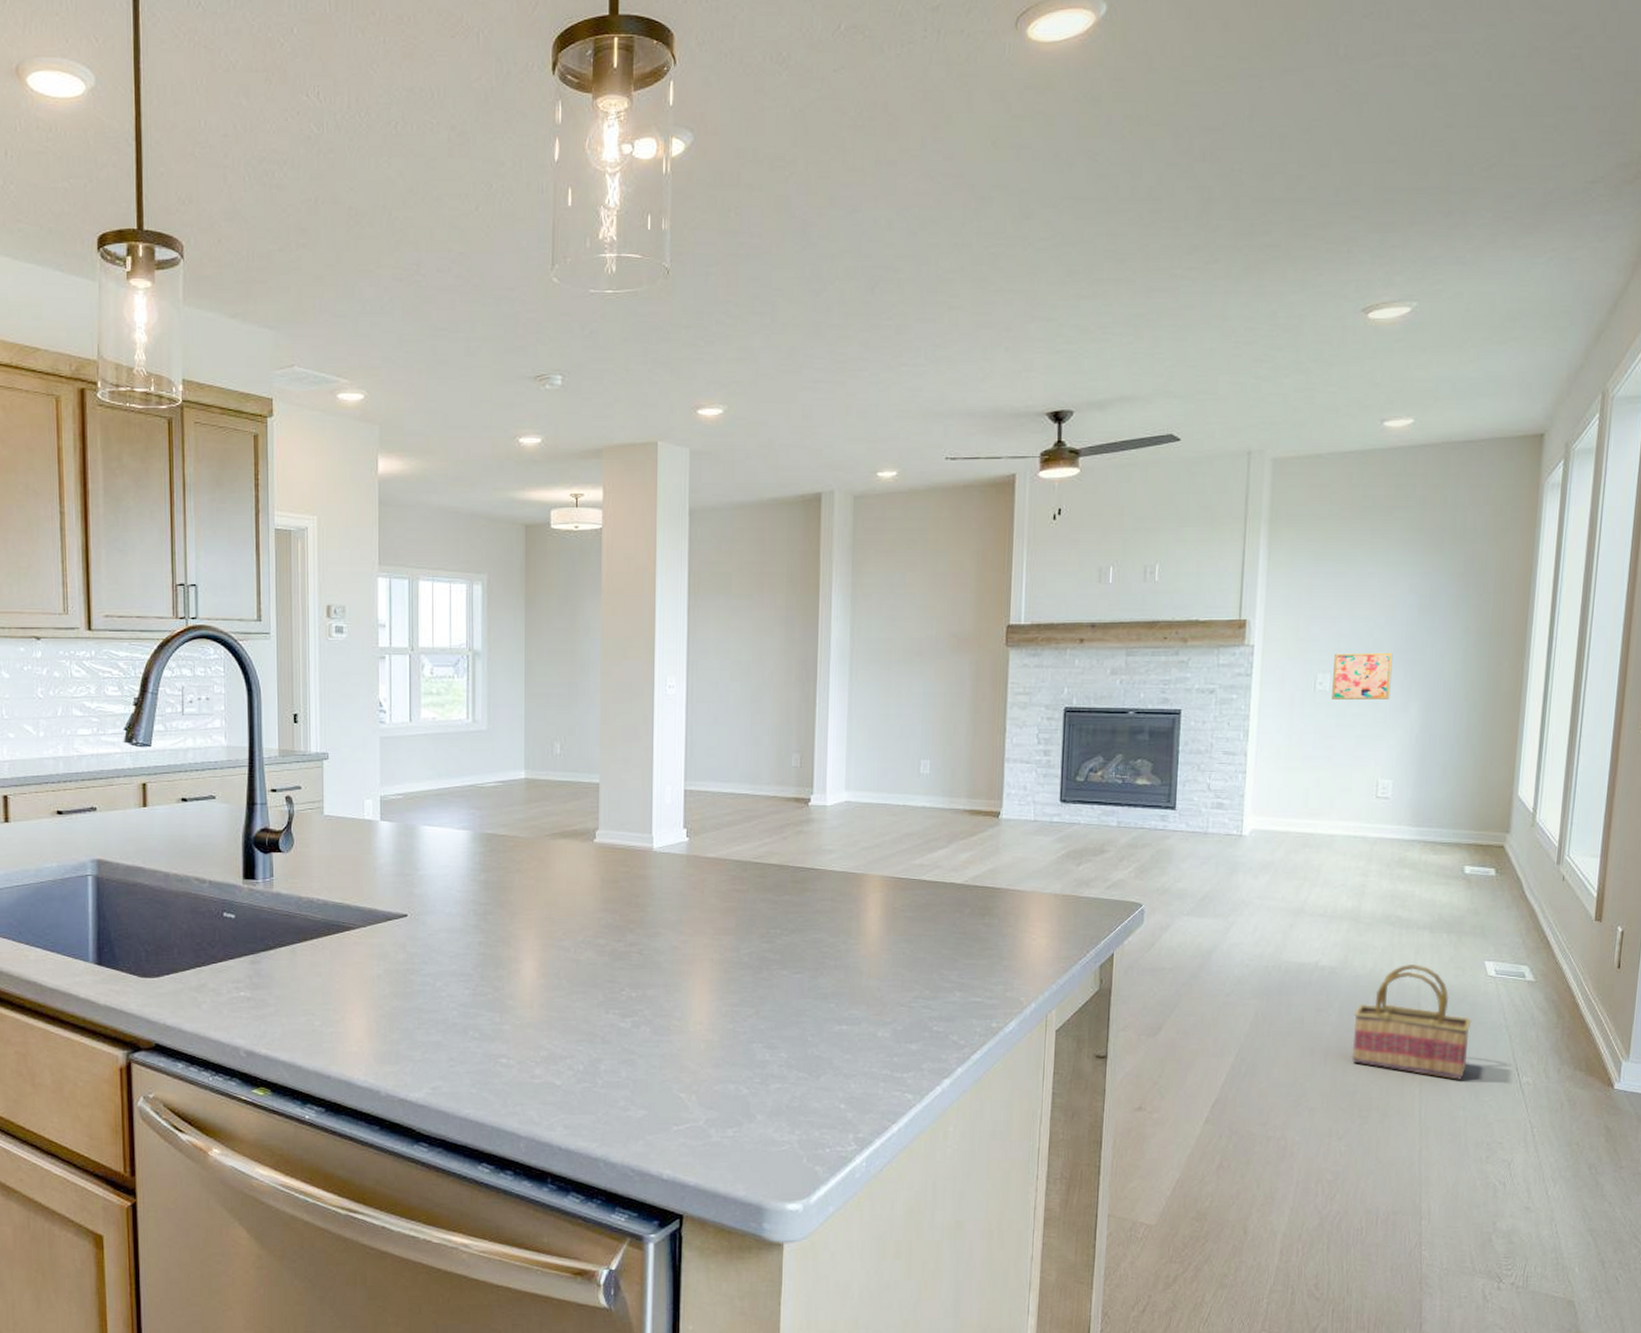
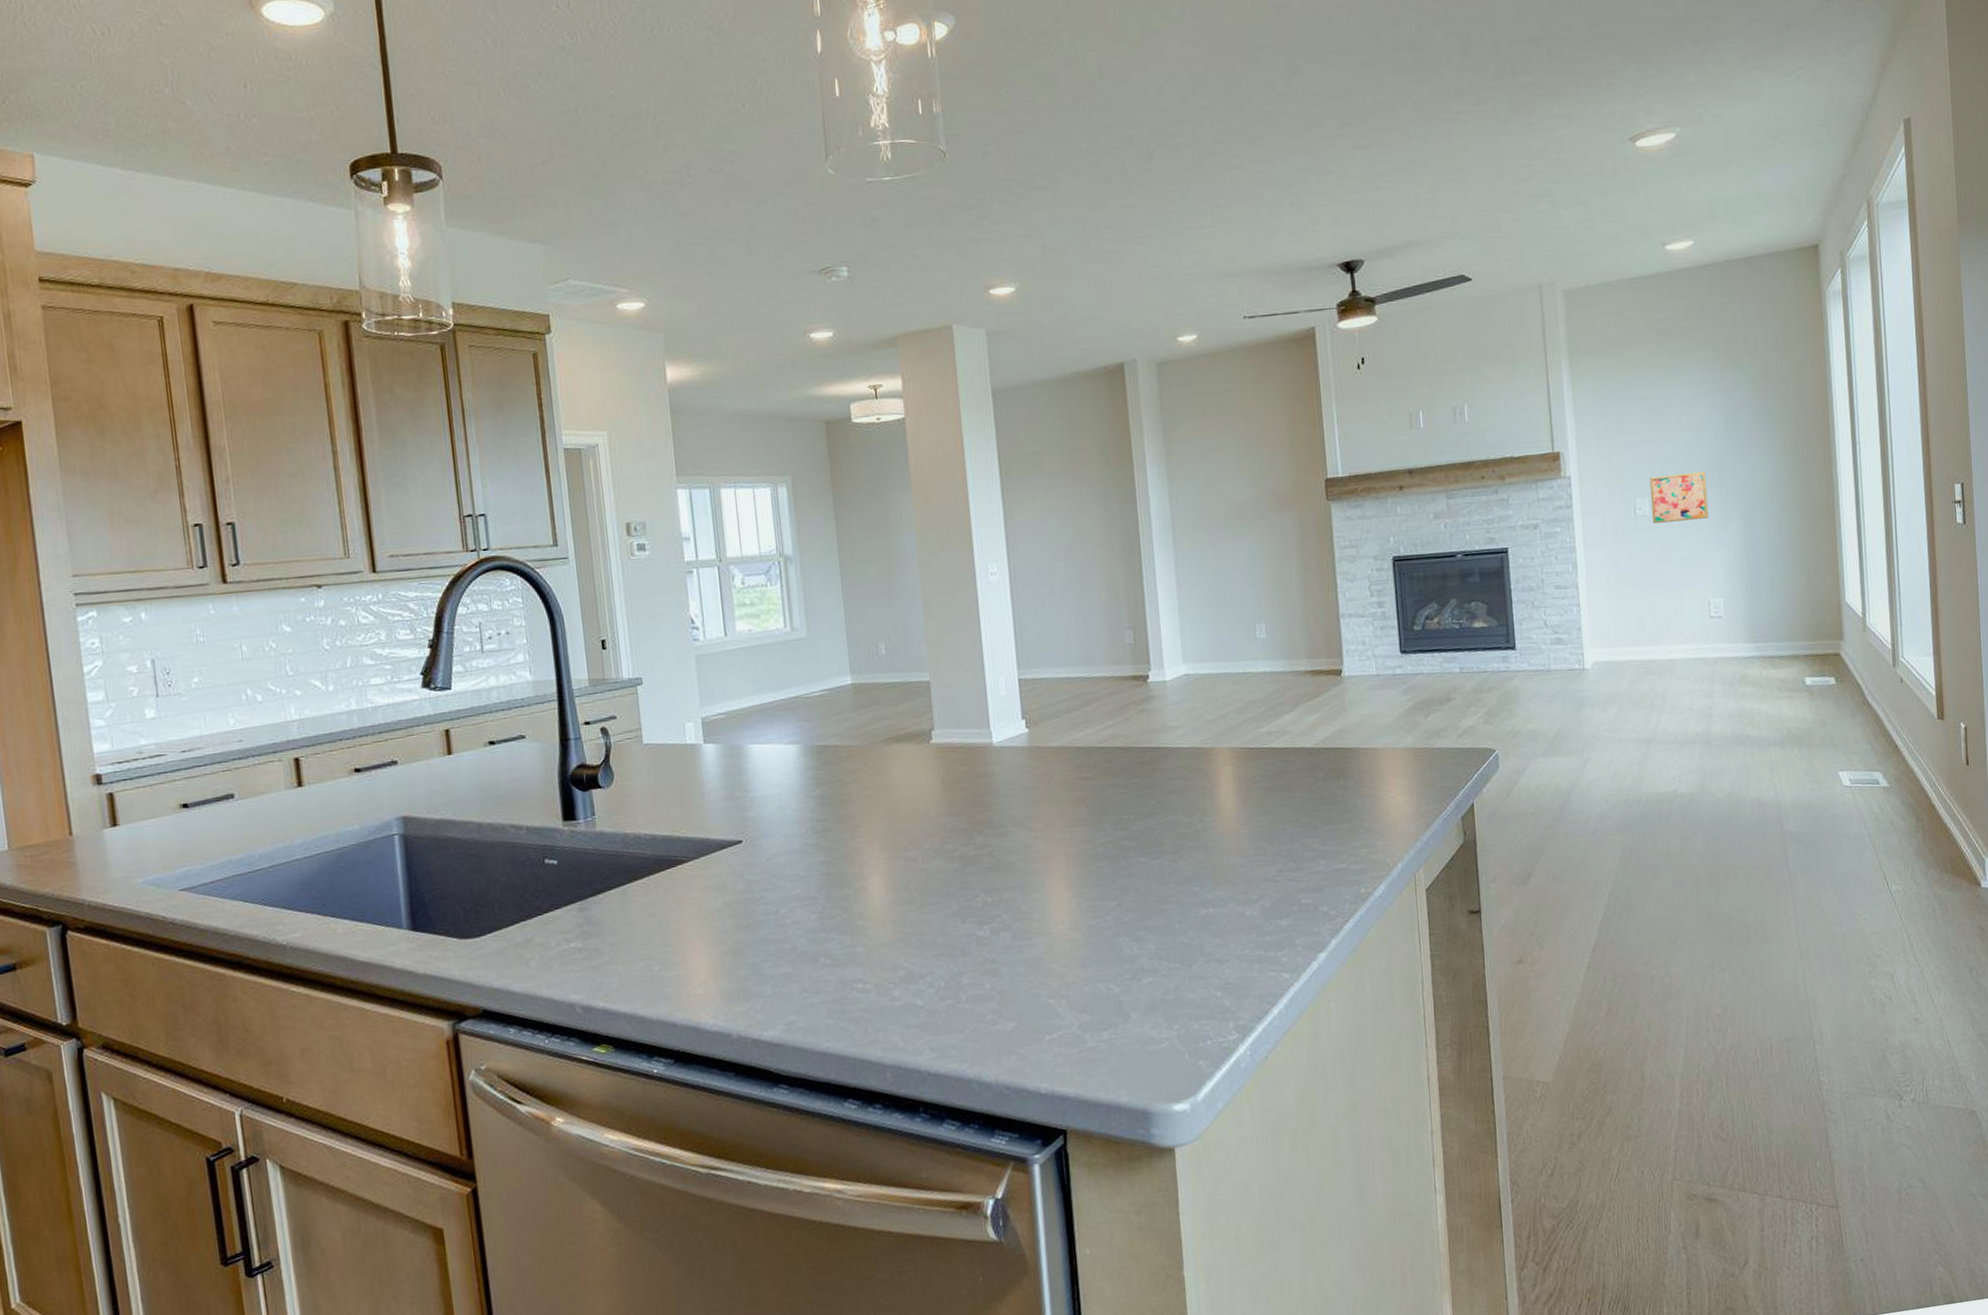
basket: present [1351,964,1472,1080] -> none [1718,782,1836,896]

